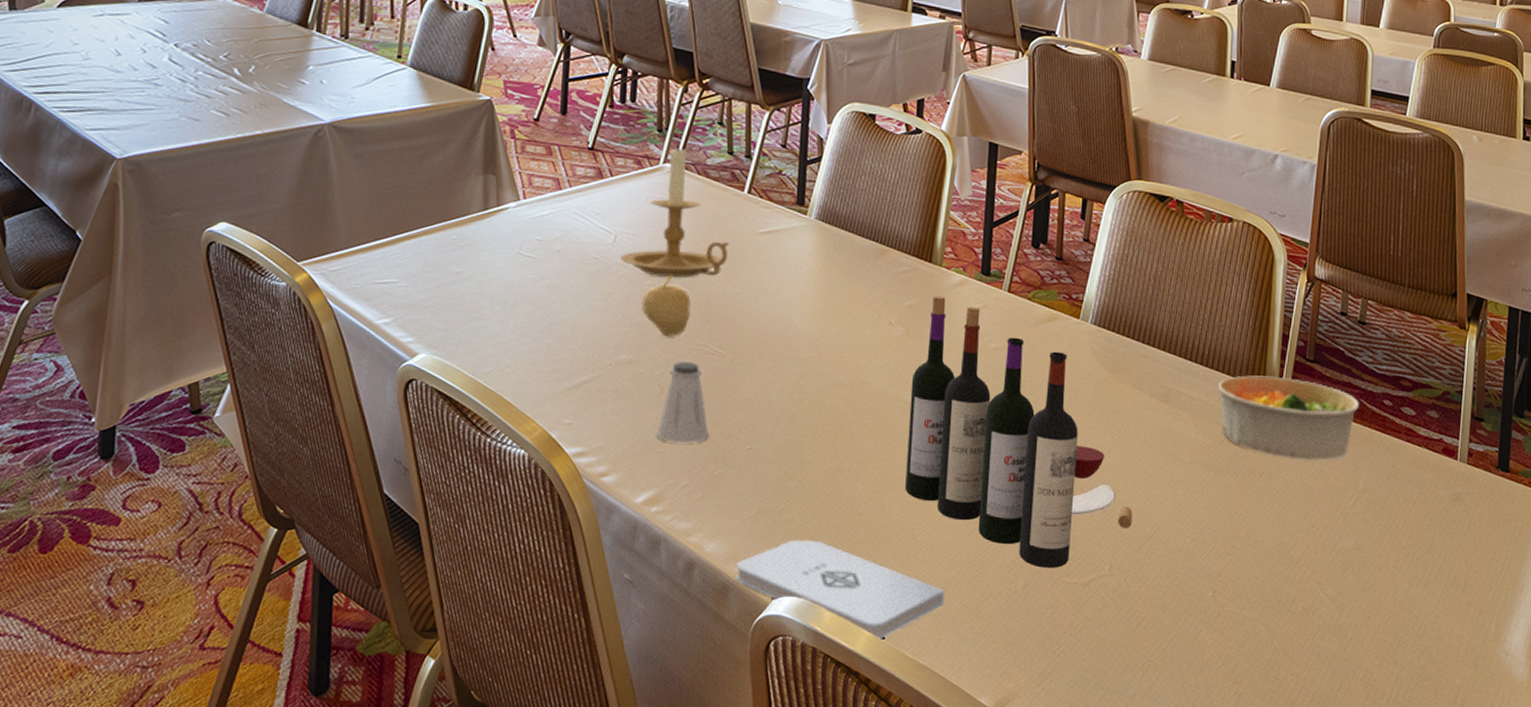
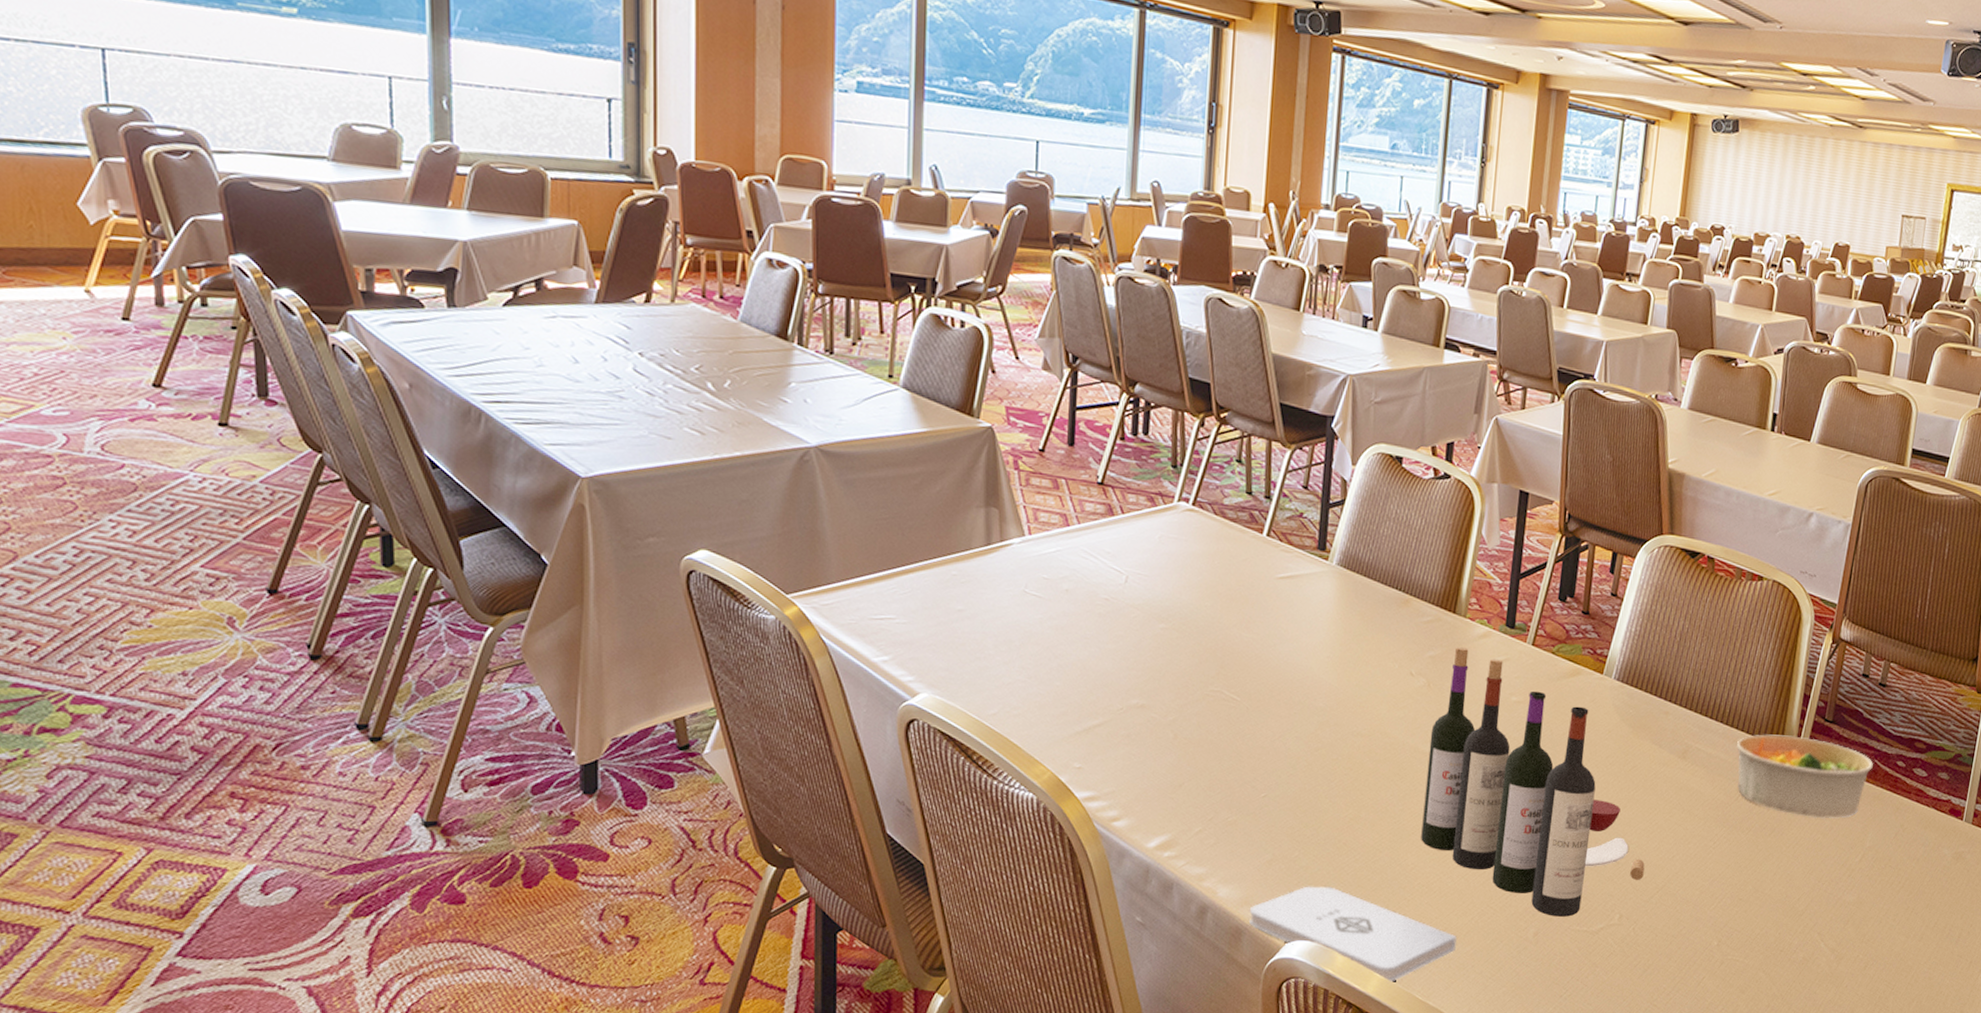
candle holder: present [620,143,729,277] -> none [1132,480,1246,622]
fruit: present [641,274,691,336] -> none [1154,618,1206,682]
saltshaker: present [656,362,709,444] -> none [1169,708,1224,790]

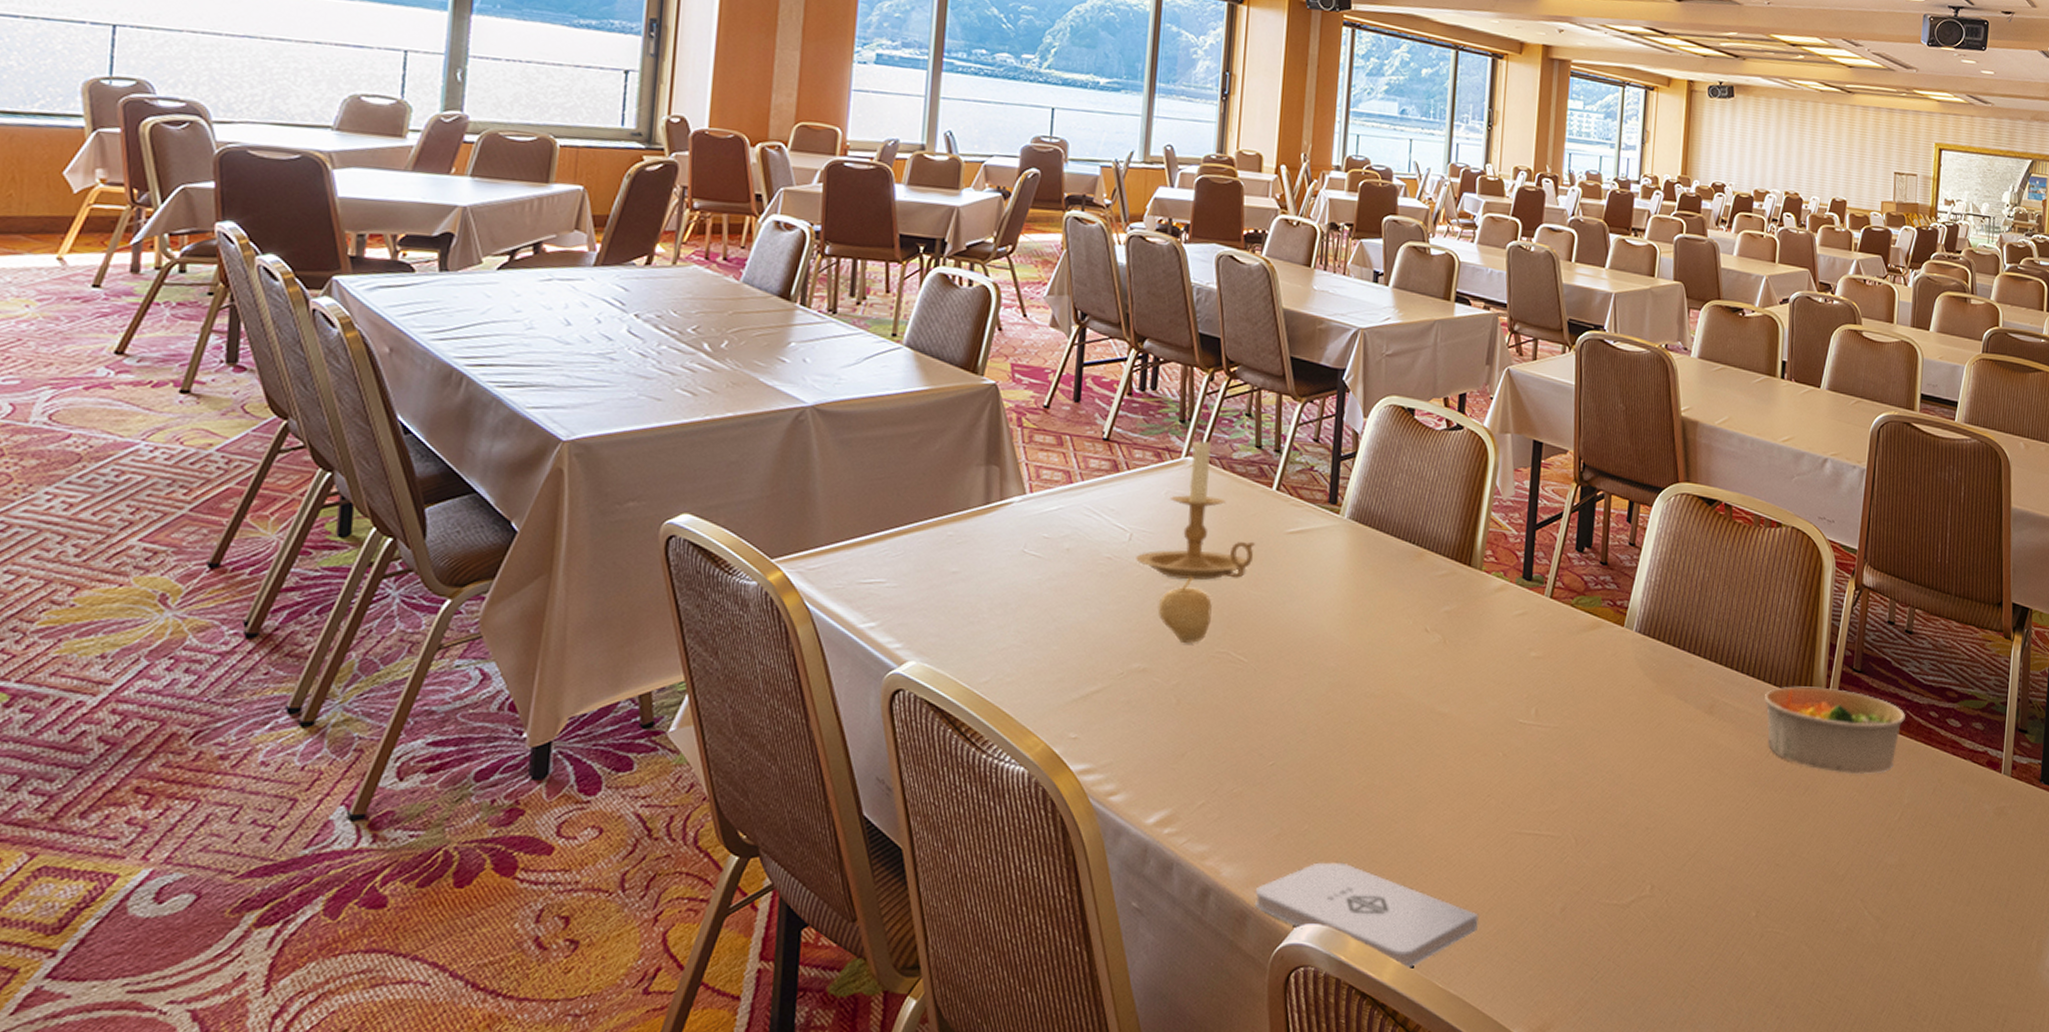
candle holder: none [1132,480,1246,622] -> present [1136,435,1255,580]
fruit: none [1154,618,1206,682] -> present [1157,576,1212,643]
wine bottle: present [1421,647,1645,917] -> none [1438,601,1675,889]

